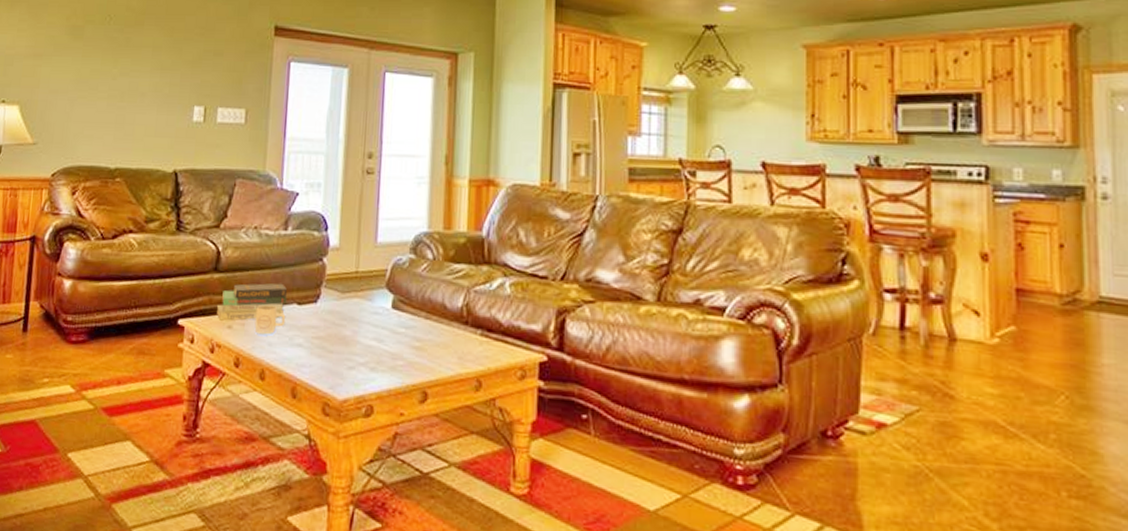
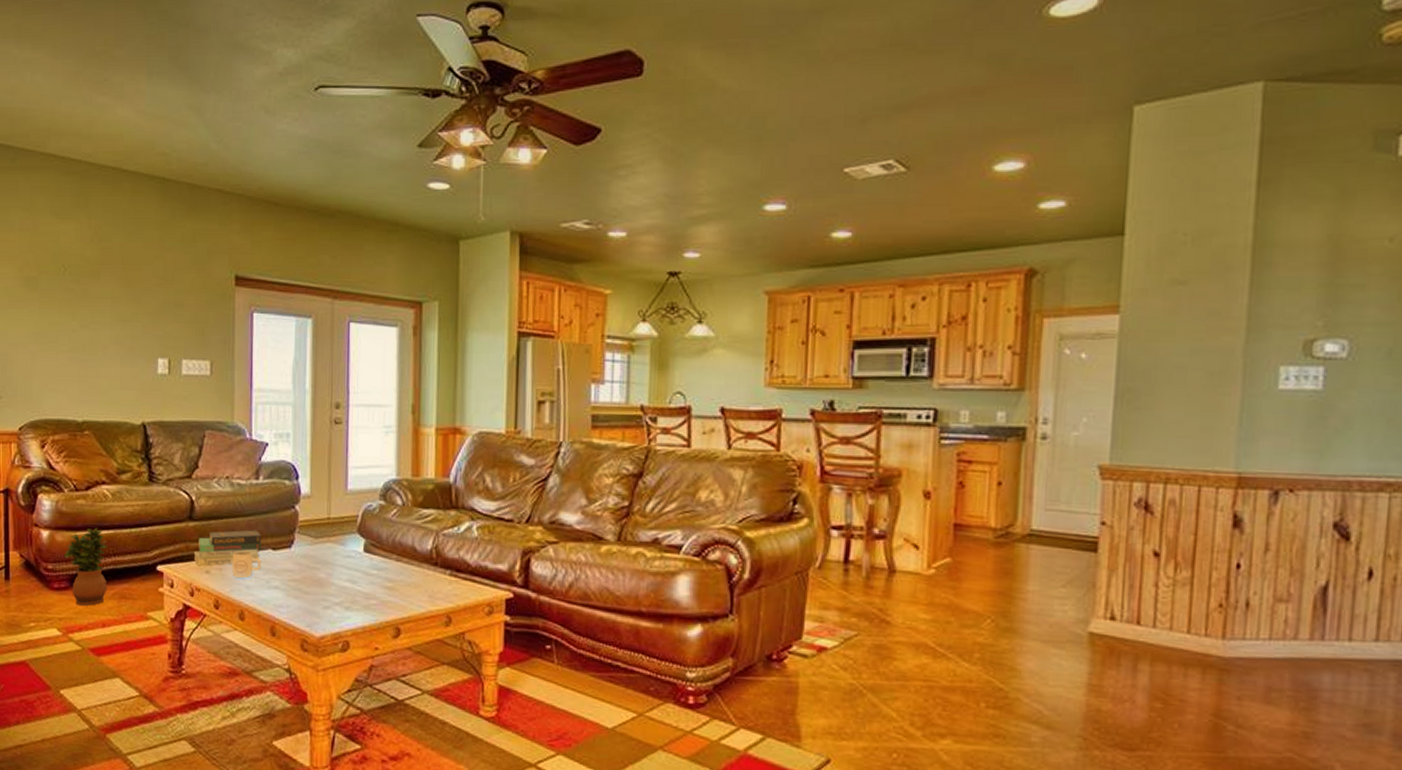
potted plant: none [84,278,130,361] -> present [63,528,108,606]

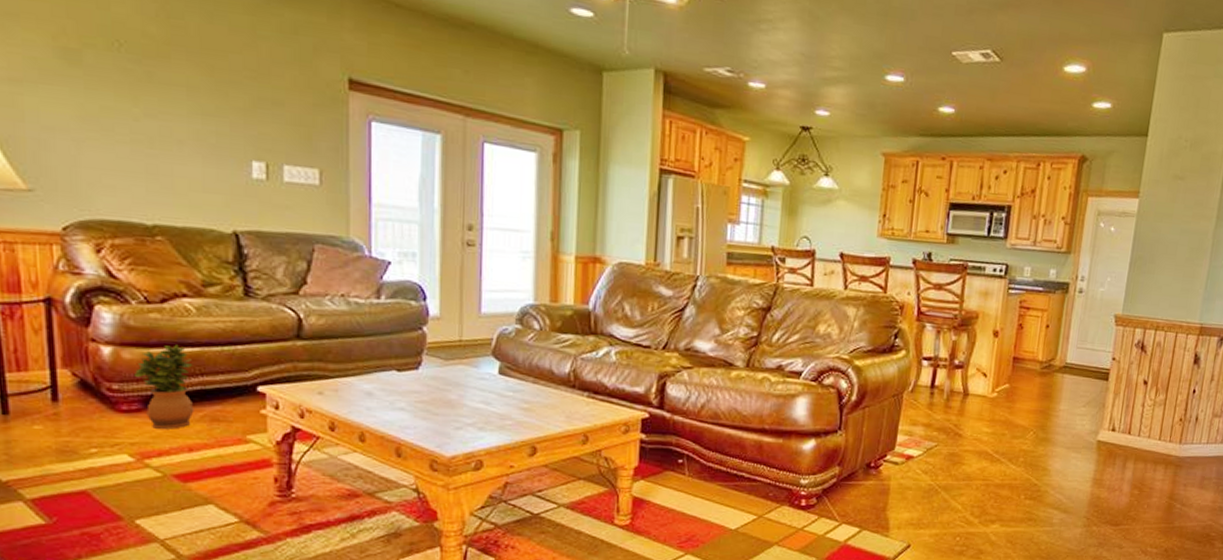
books: present [193,530,262,567] -> none [302,350,385,388]
mug: present [232,550,262,579] -> none [349,371,385,401]

